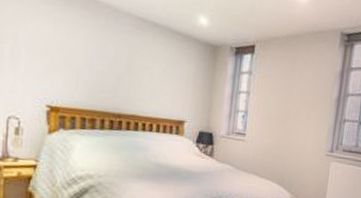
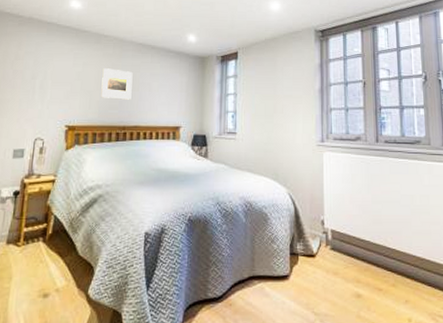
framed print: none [90,42,131,85] -> present [101,68,133,100]

